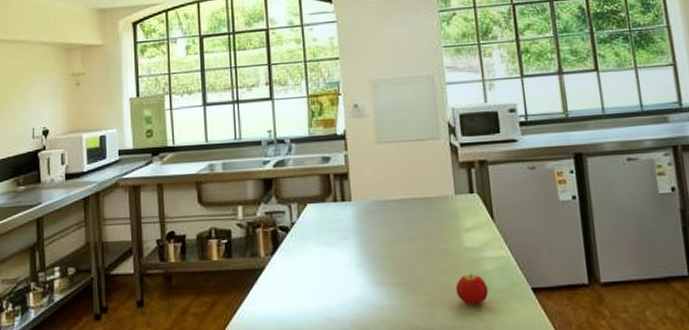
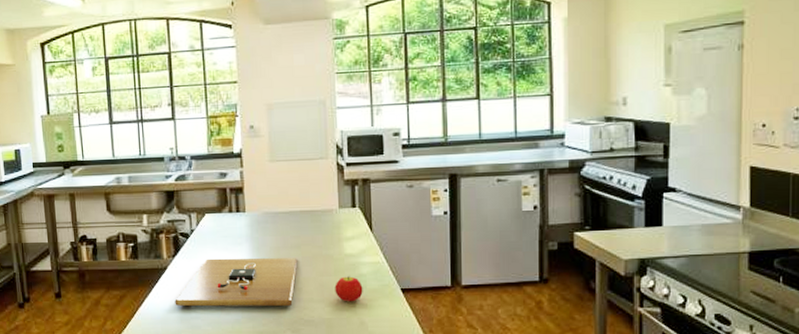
cutting board: none [273,253,413,315] -> present [175,258,298,307]

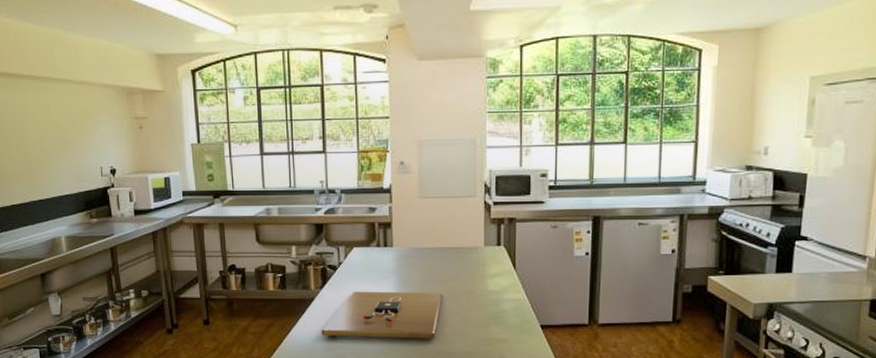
fruit: present [335,276,363,302] -> none [477,312,504,337]

